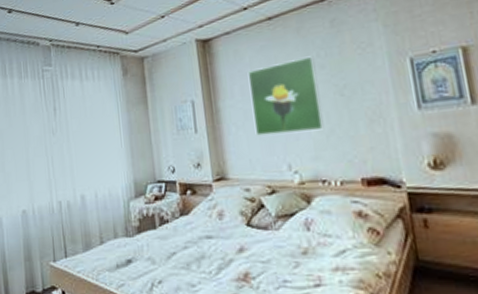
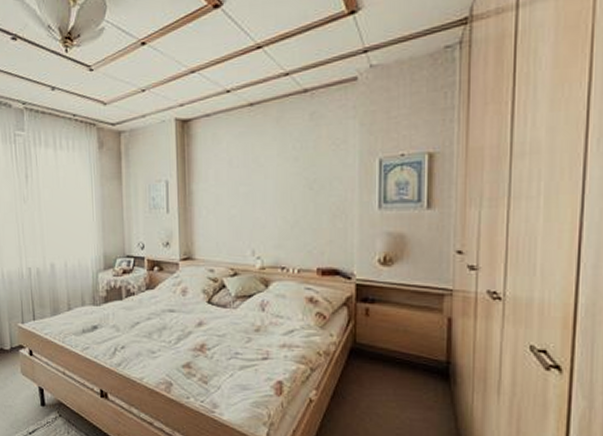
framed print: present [247,55,325,136] -> none [223,147,290,221]

